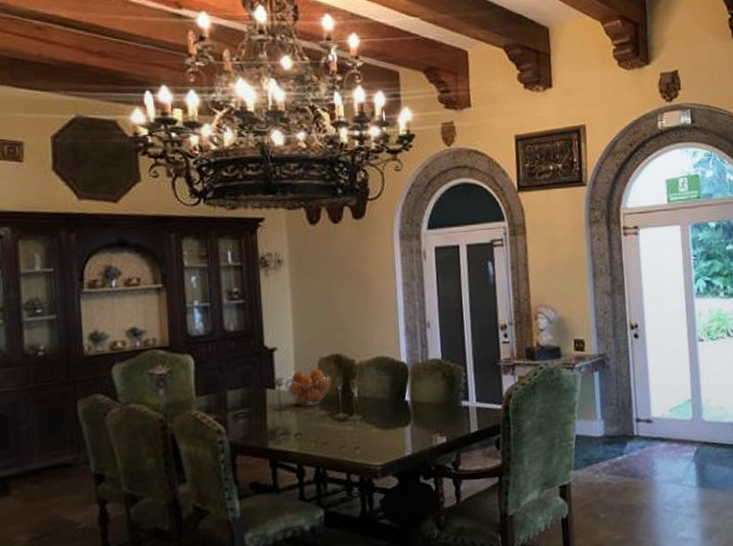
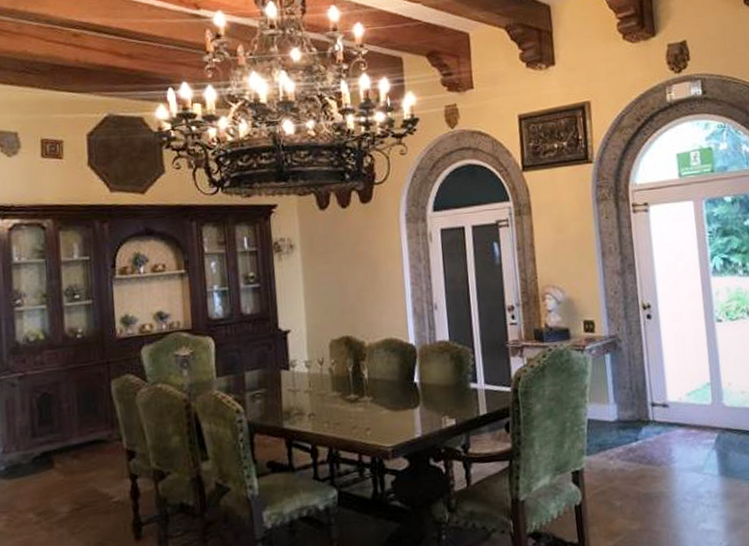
fruit basket: present [284,369,332,406] -> none [298,350,343,387]

